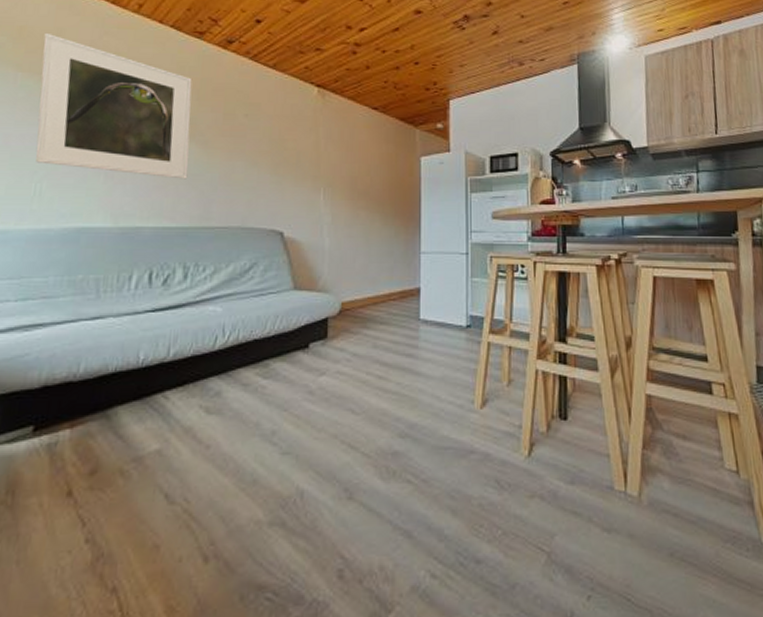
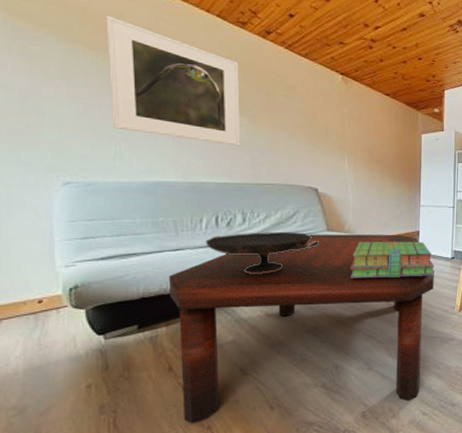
coffee table: none [79,293,443,581] -> present [168,234,434,423]
decorative bowl: none [133,292,283,351] -> present [205,232,319,274]
stack of books: none [323,302,443,358] -> present [350,241,434,279]

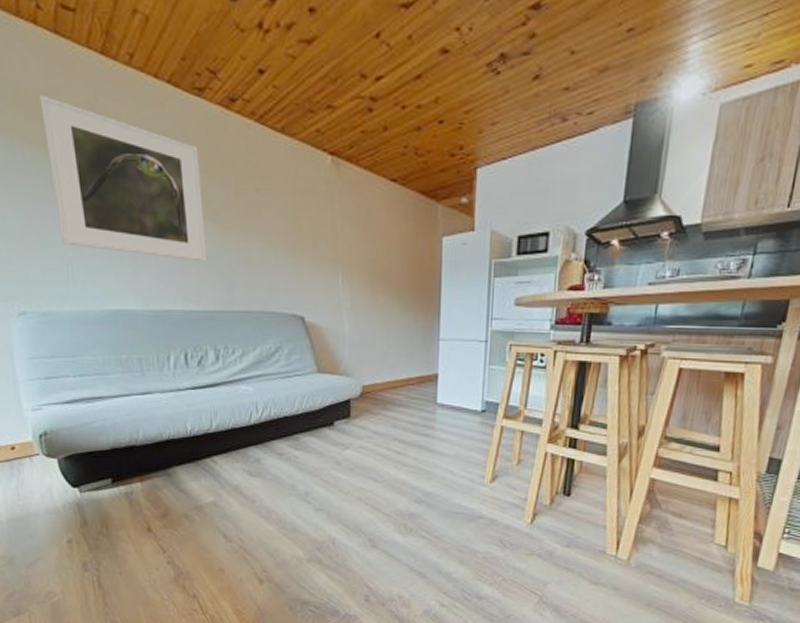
coffee table: present [168,234,434,423] -> none [138,376,458,590]
decorative bowl: present [205,232,319,274] -> none [175,373,308,425]
stack of books: present [350,241,434,279] -> none [347,387,458,435]

